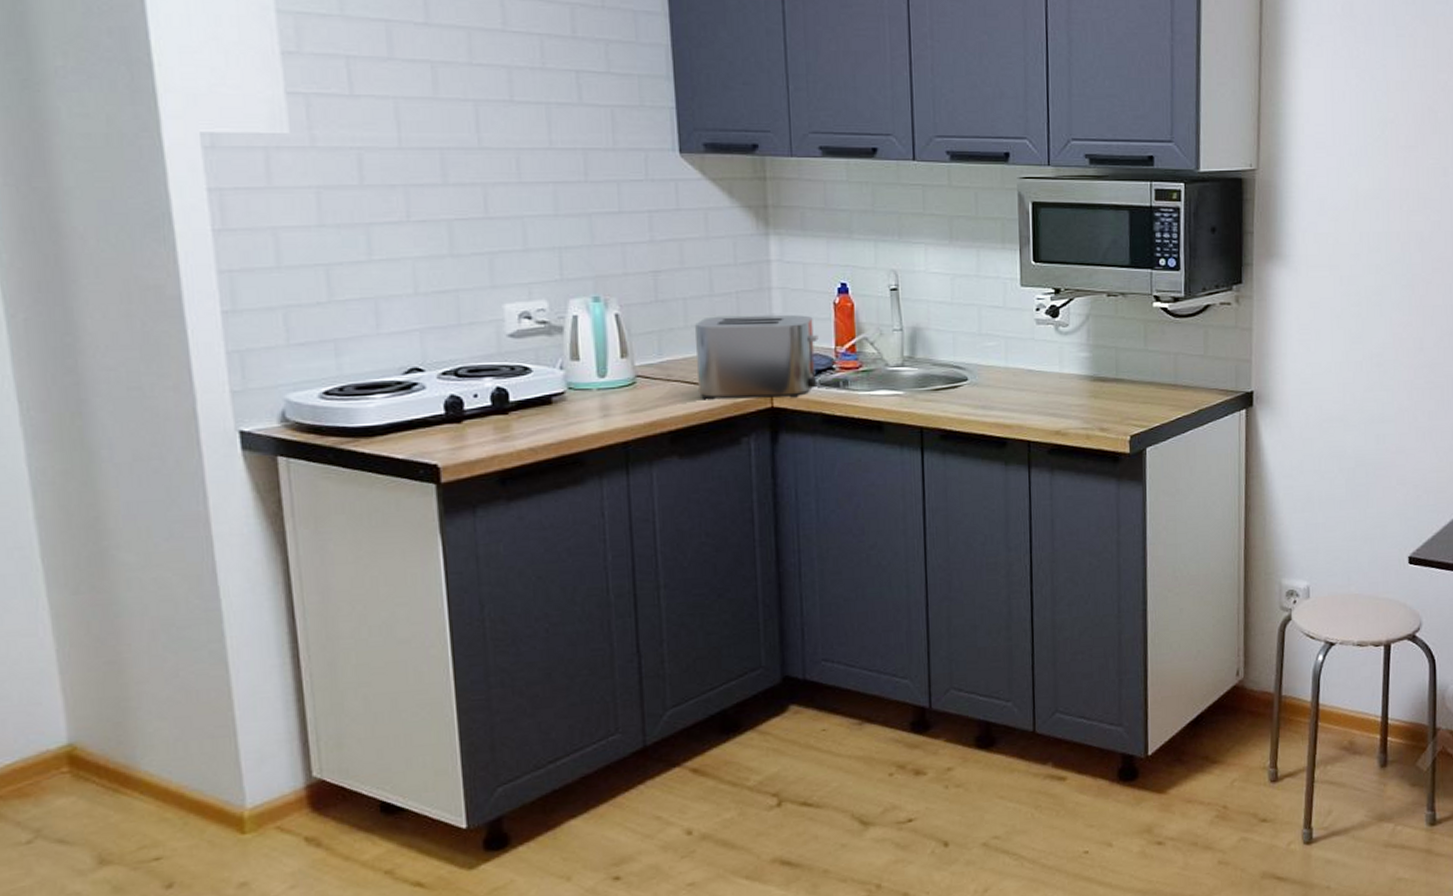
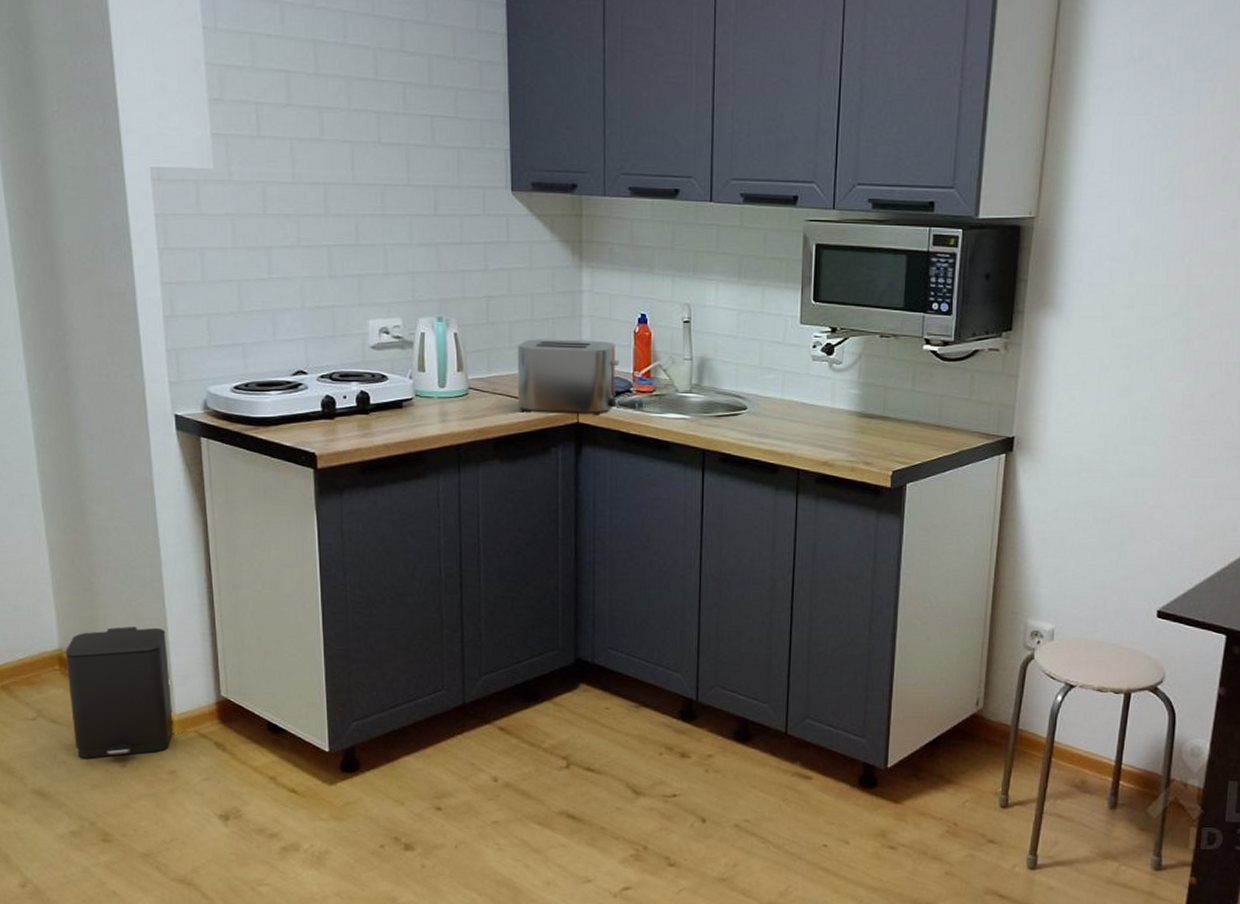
pedal bin: none [77,700,244,885] -> present [65,627,174,758]

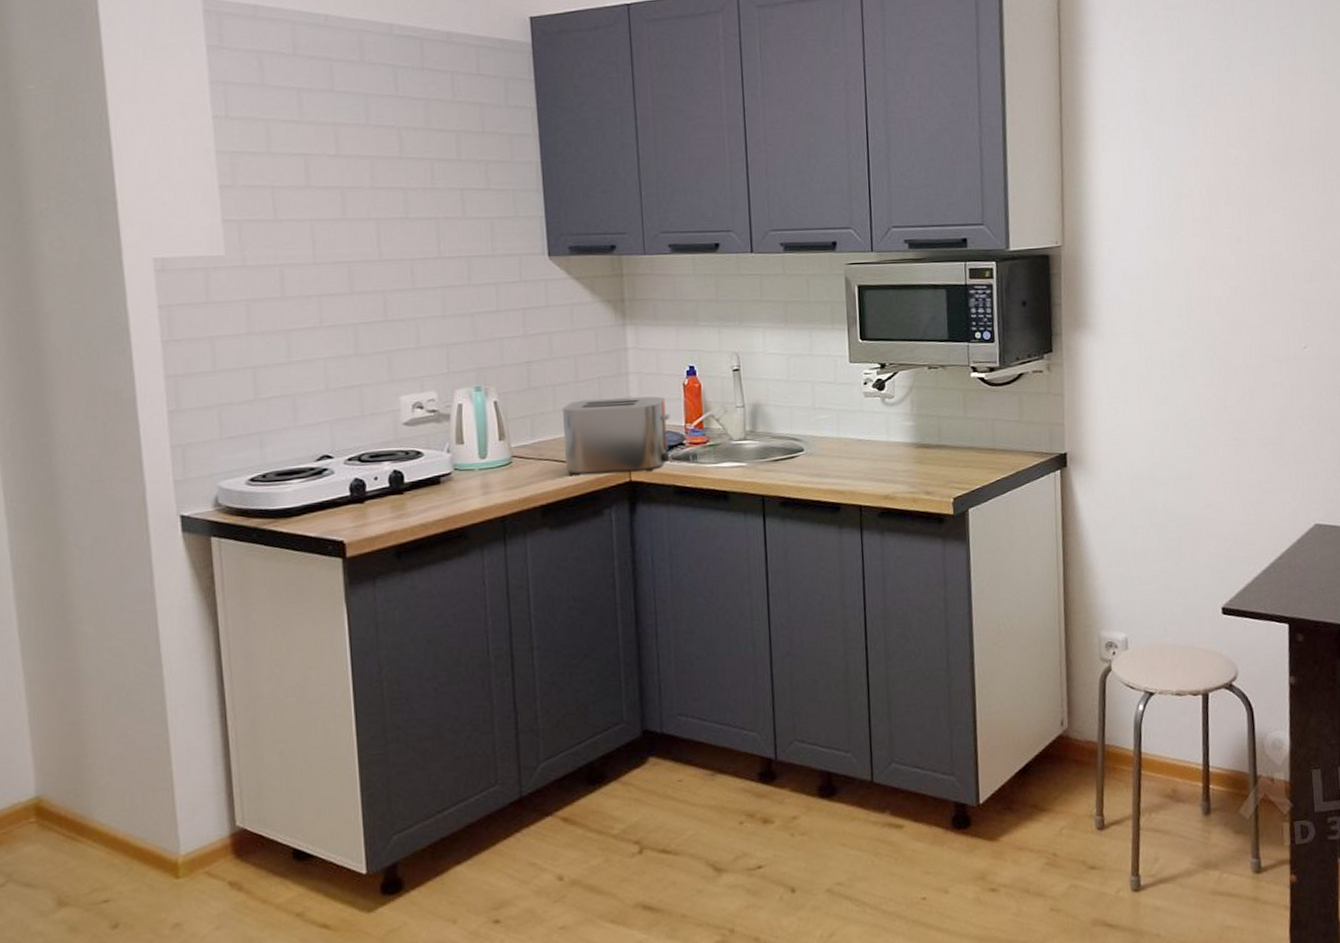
pedal bin: present [65,627,174,758] -> none [43,756,178,925]

